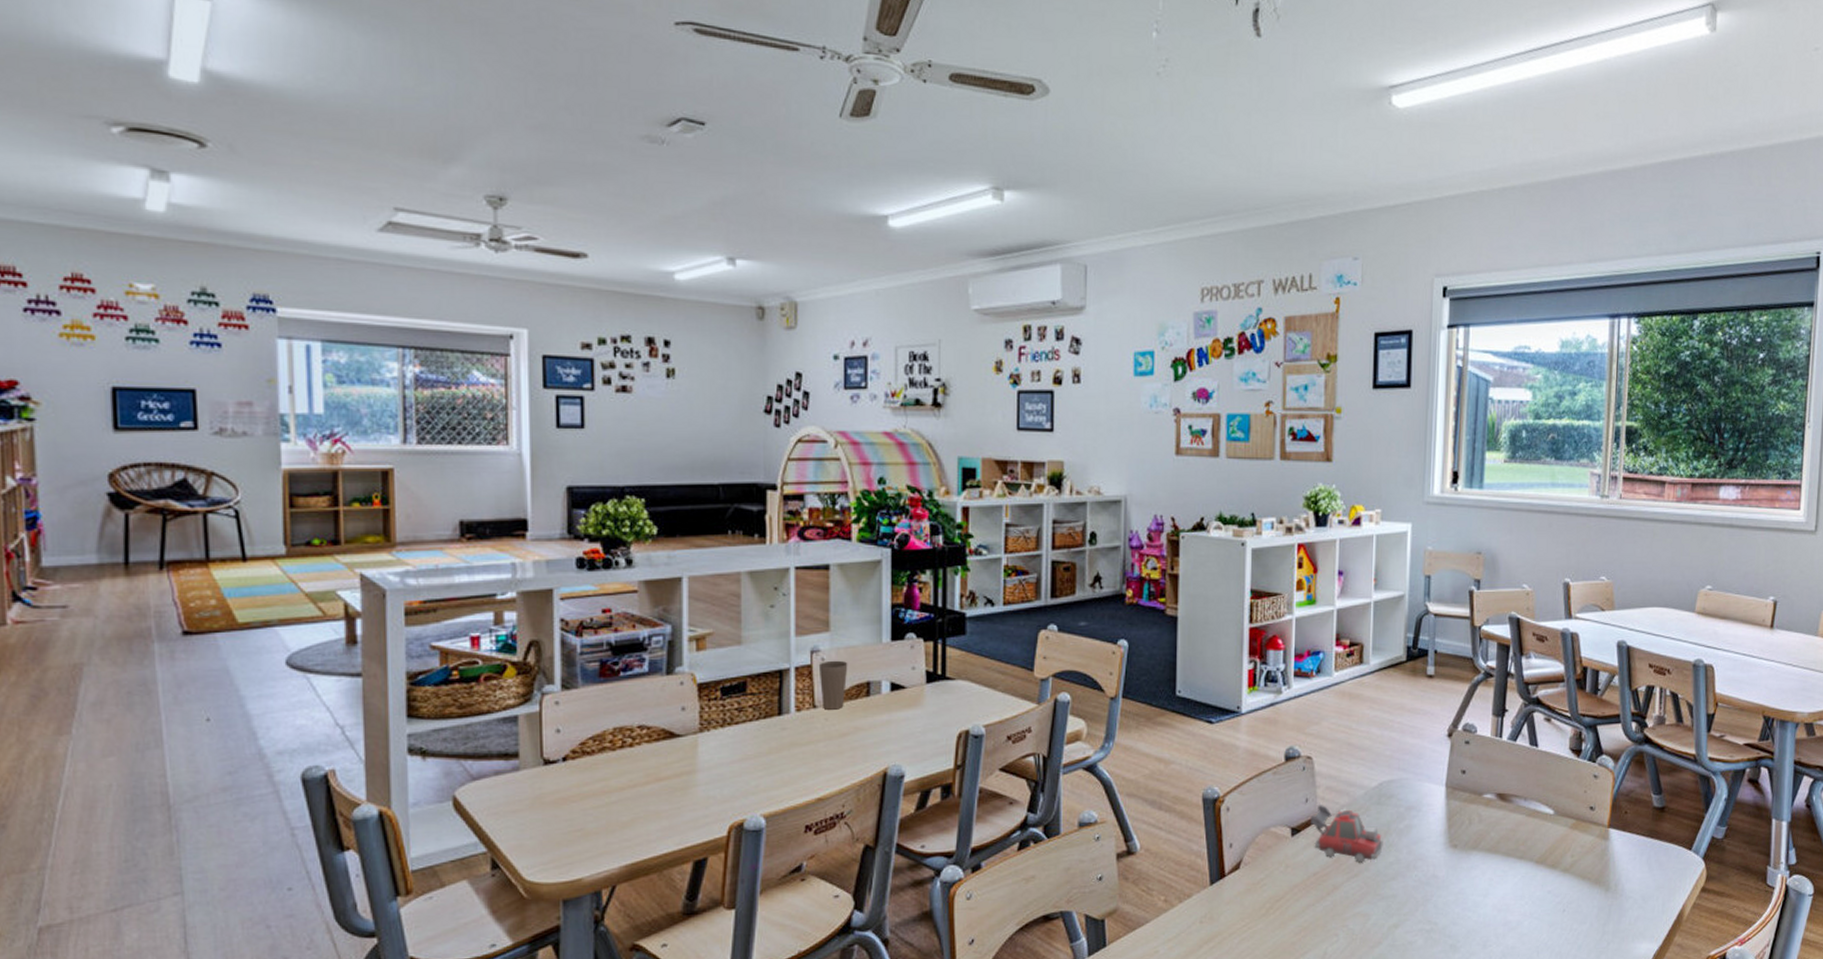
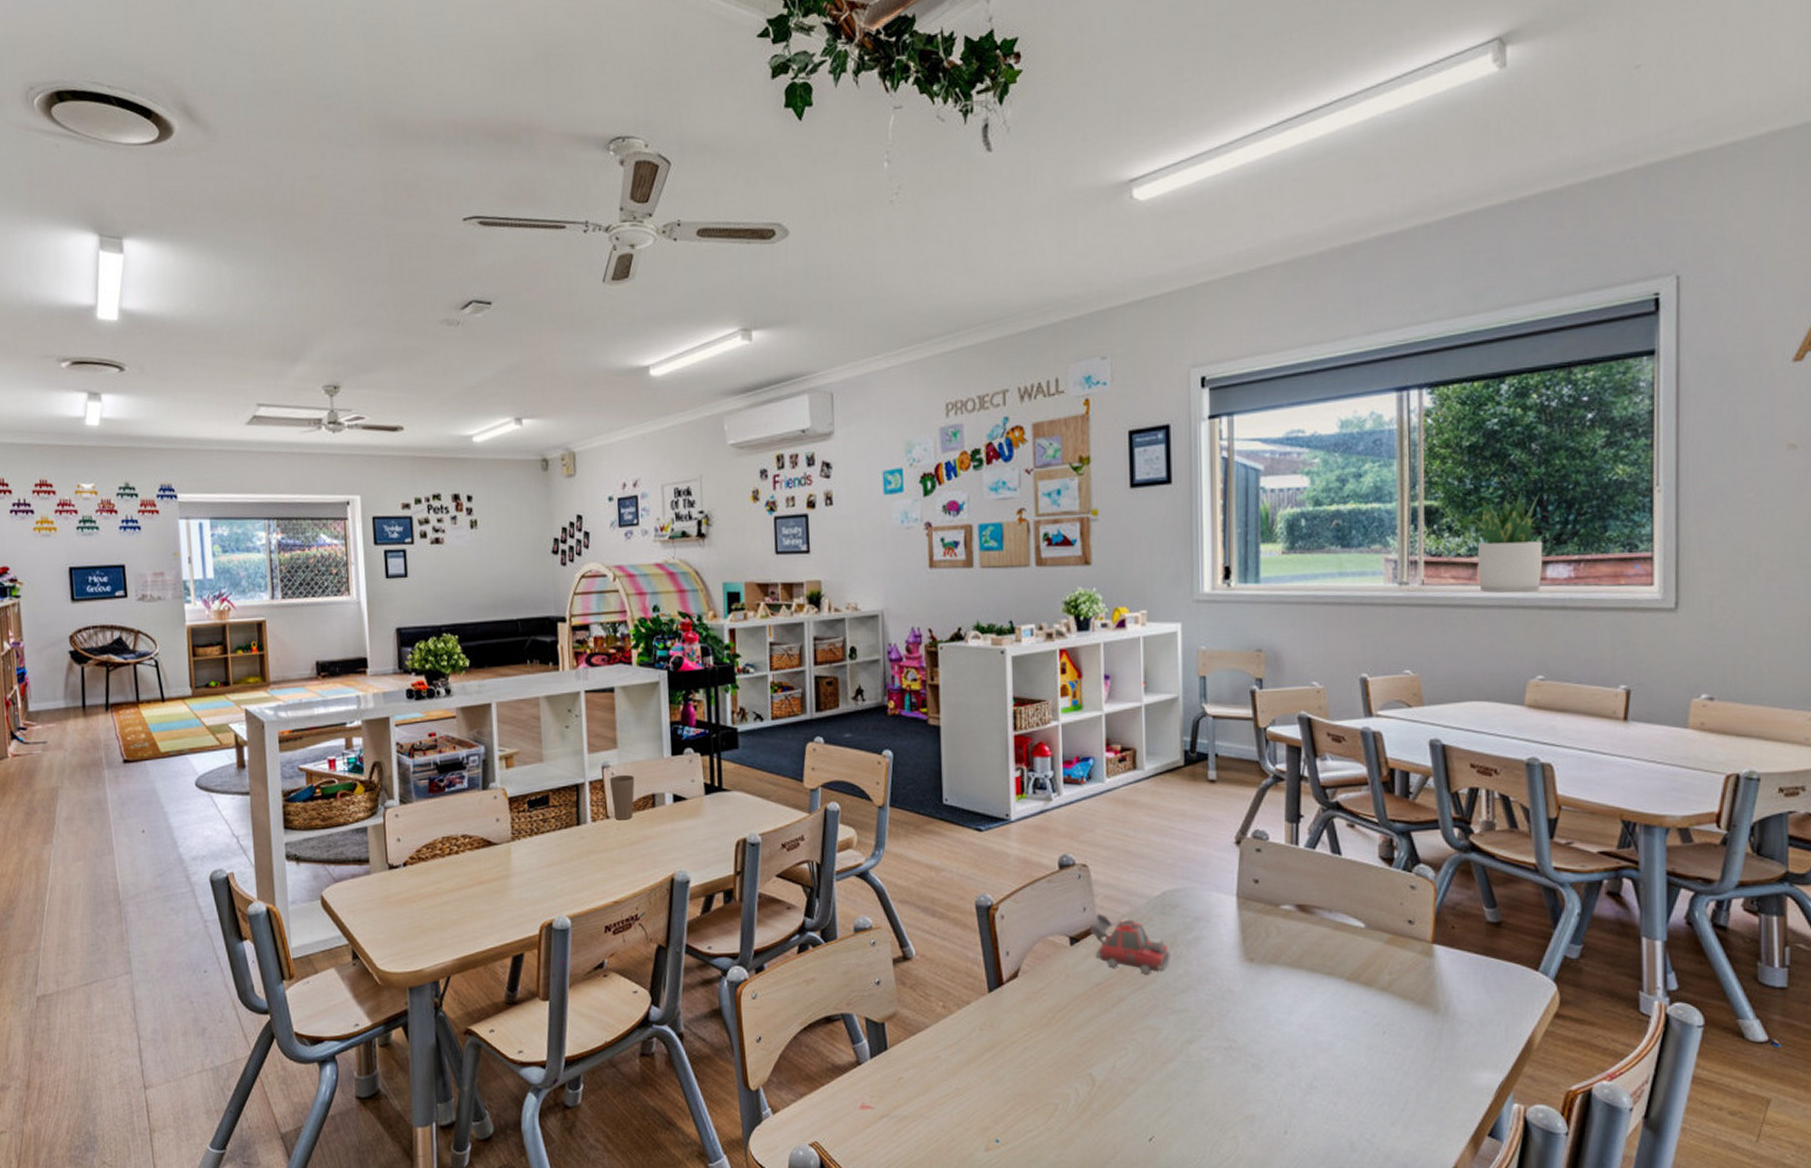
planter: none [1665,419,1718,511] -> present [1474,492,1543,593]

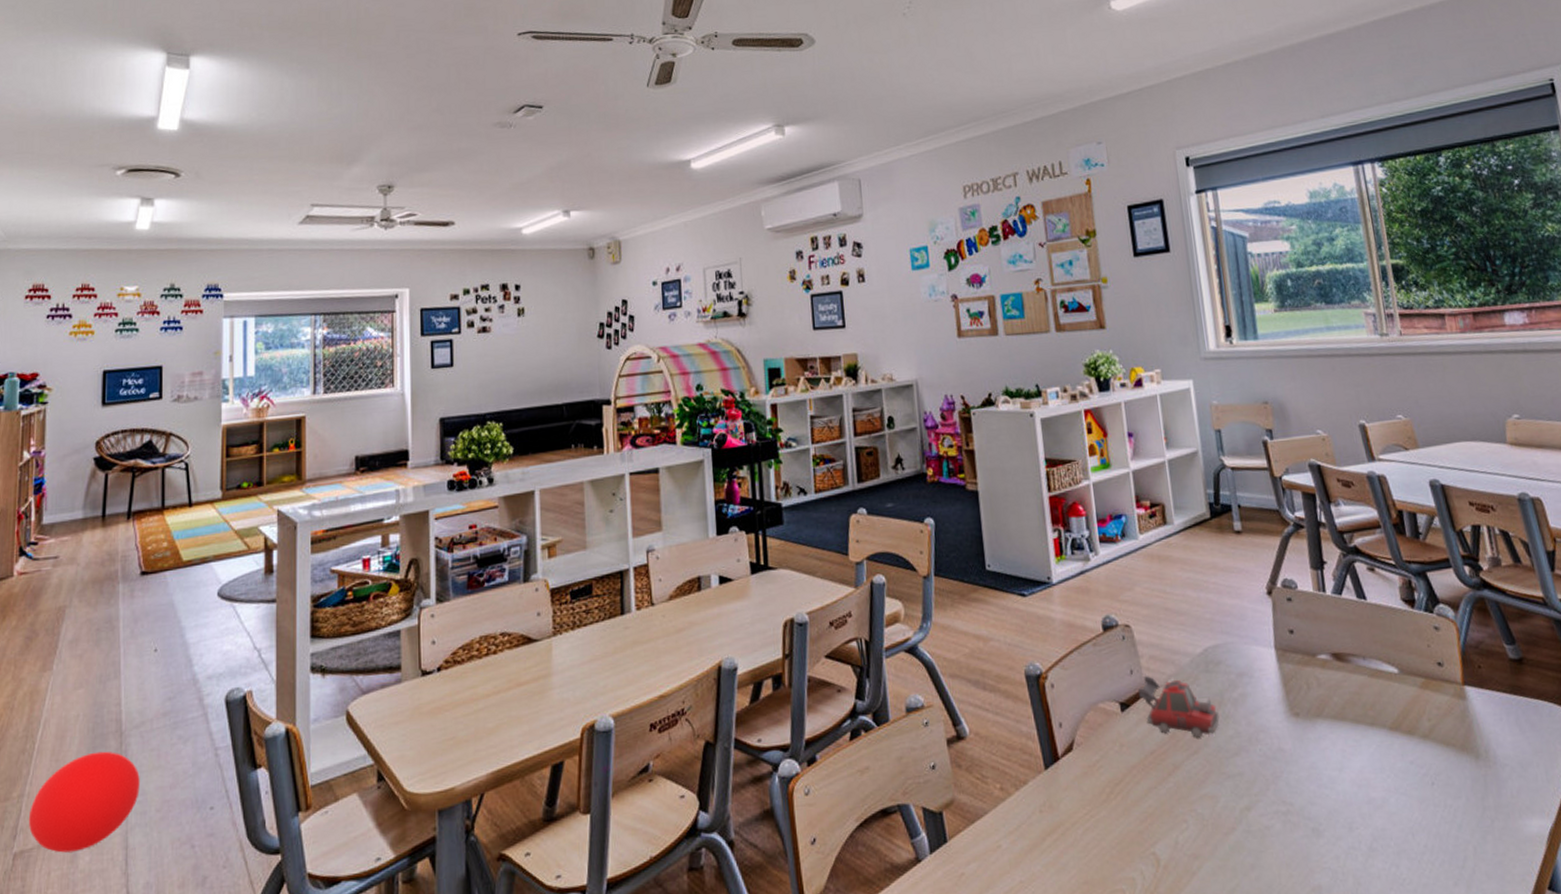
ball: none [46,916,141,999] -> present [28,751,140,853]
cup: present [609,774,635,820] -> none [654,557,680,607]
planter: present [1474,492,1543,593] -> none [1435,249,1502,340]

